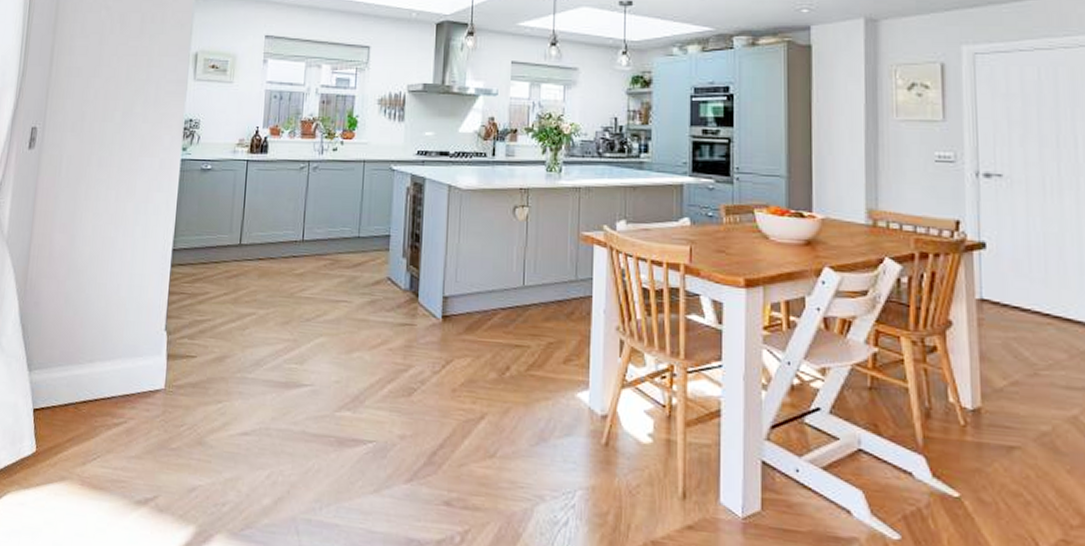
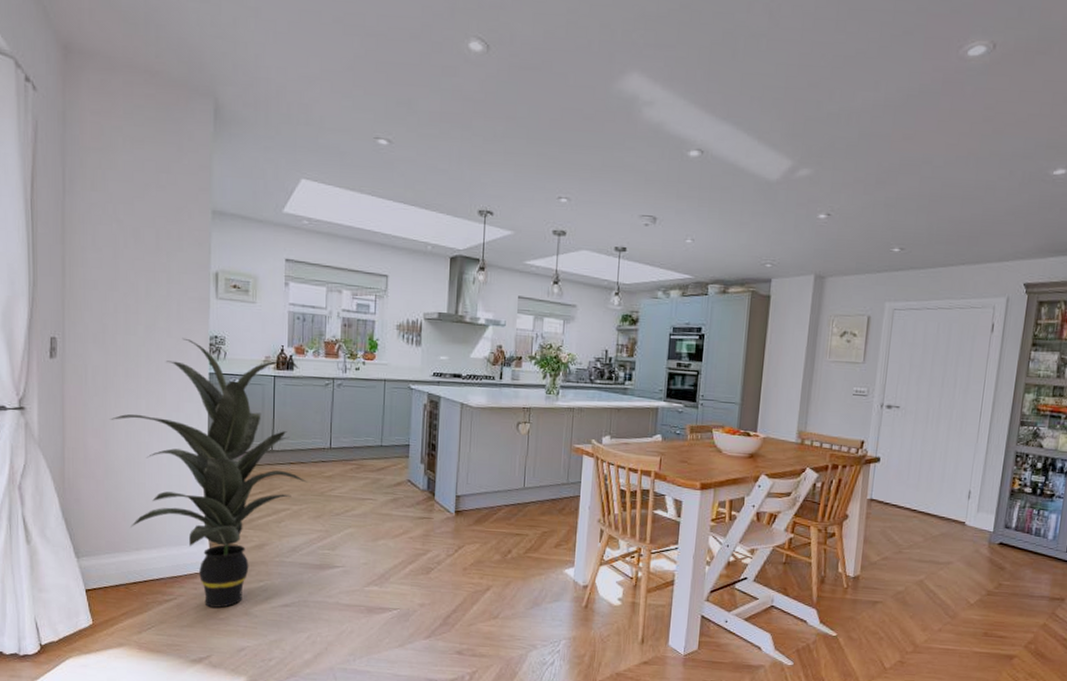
indoor plant: none [78,122,276,435] -> present [109,338,307,608]

